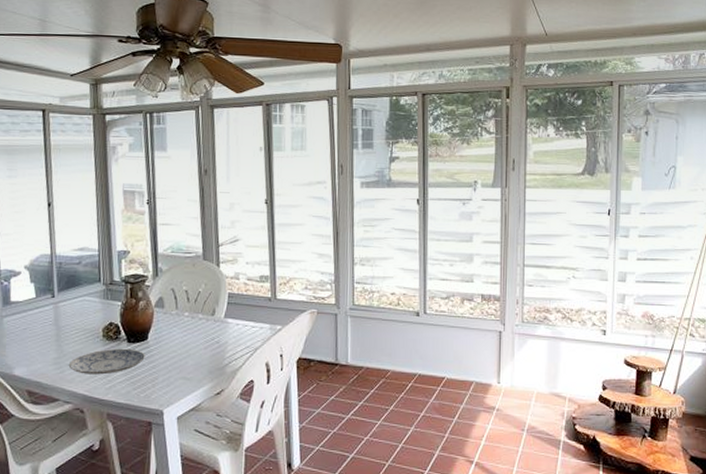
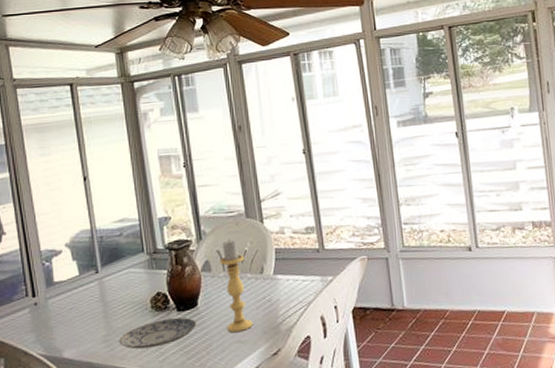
candle holder: none [173,279,200,368] -> present [220,239,253,332]

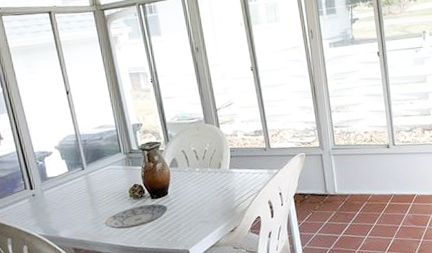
candle holder: present [220,239,253,332] -> none [184,141,214,215]

